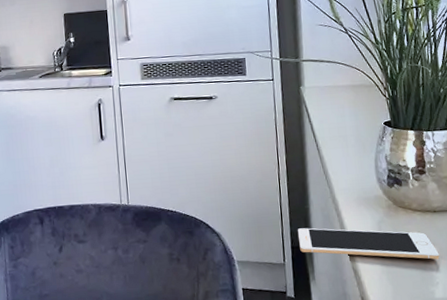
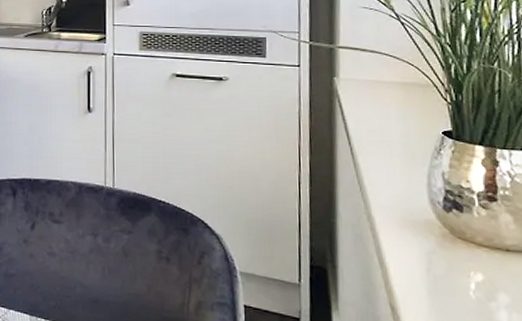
cell phone: present [297,228,440,260] -> none [319,245,512,311]

